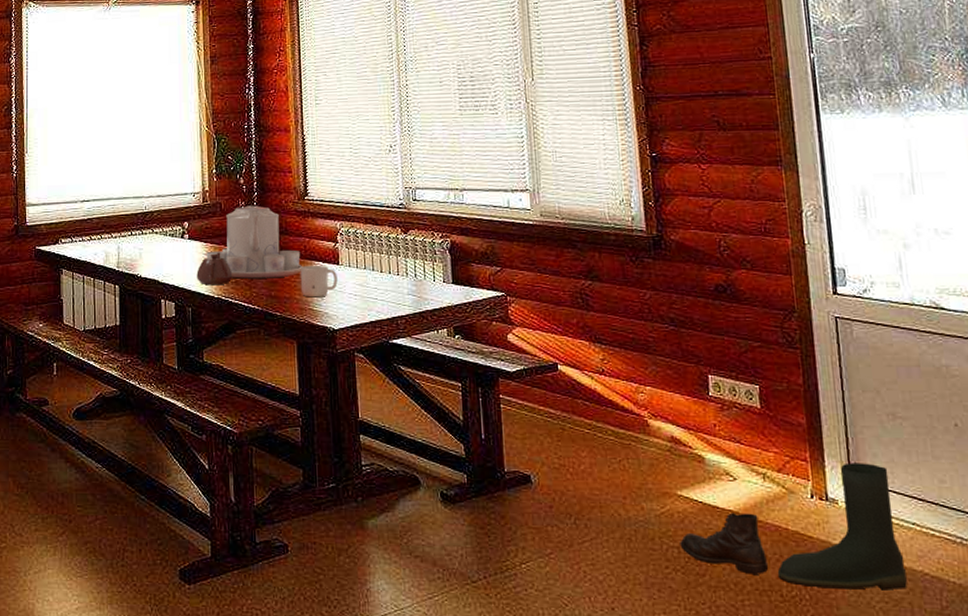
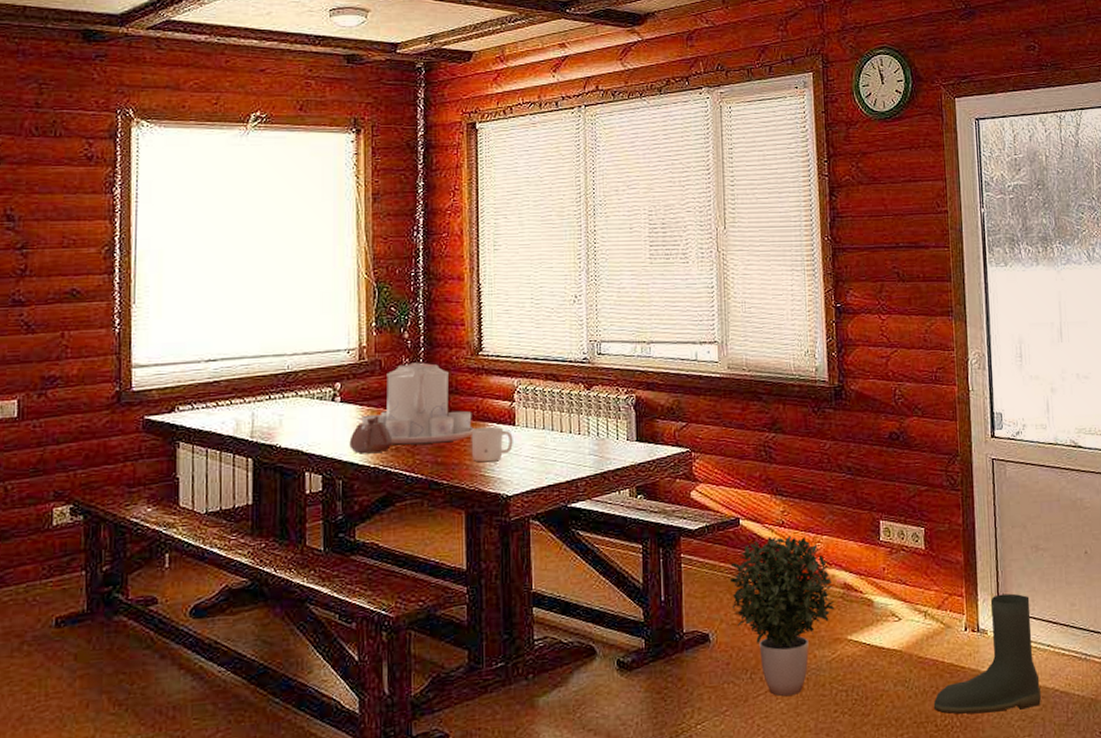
potted plant: none [549,384,663,547] -> present [729,535,836,697]
boot: present [680,512,769,574] -> none [848,650,926,709]

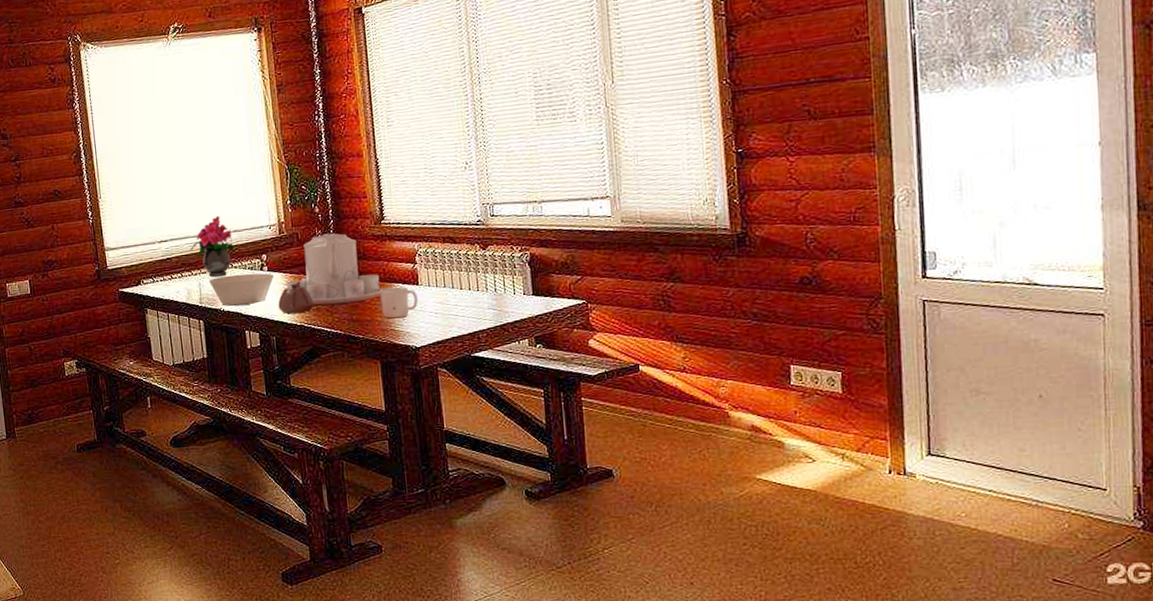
potted flower: none [243,334,303,407] -> present [188,215,235,278]
bowl: none [266,404,348,442] -> present [209,273,274,306]
potted plant: present [729,535,836,697] -> none [631,380,743,529]
boot: present [933,593,1041,714] -> none [852,437,980,554]

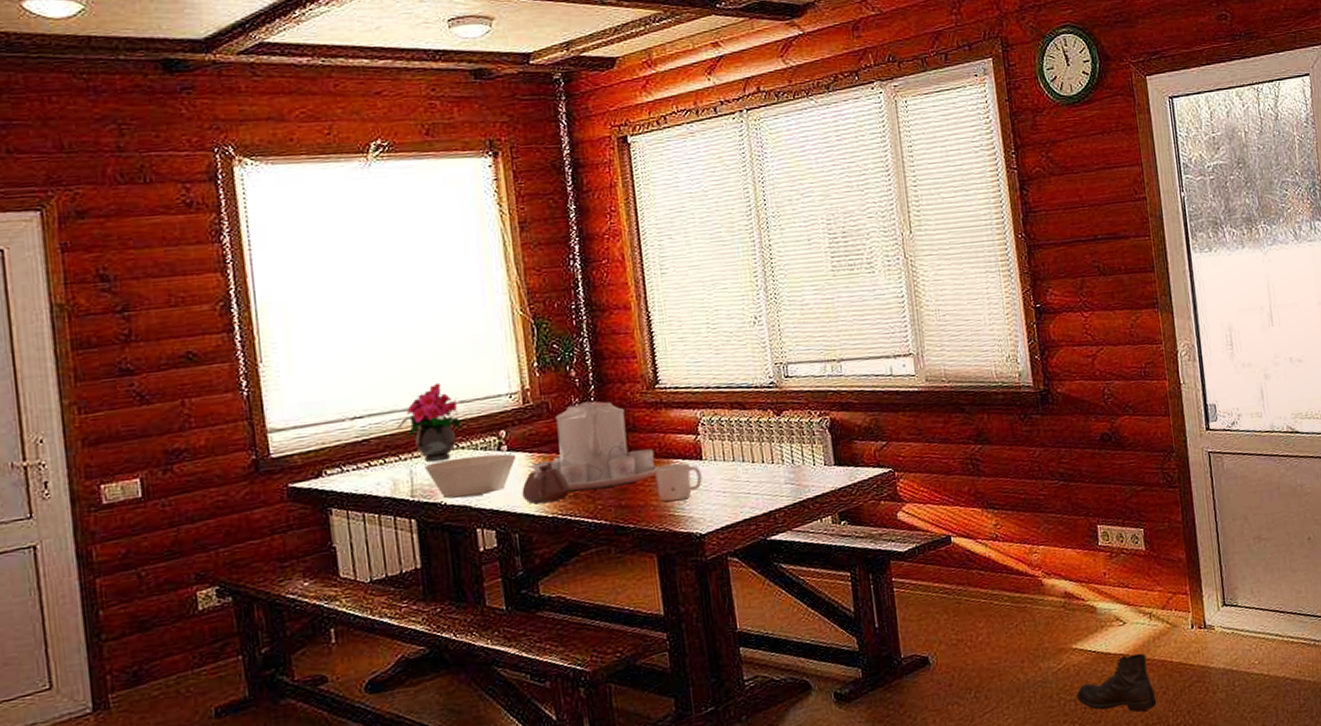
boot: none [758,490,844,546] -> present [1076,653,1157,712]

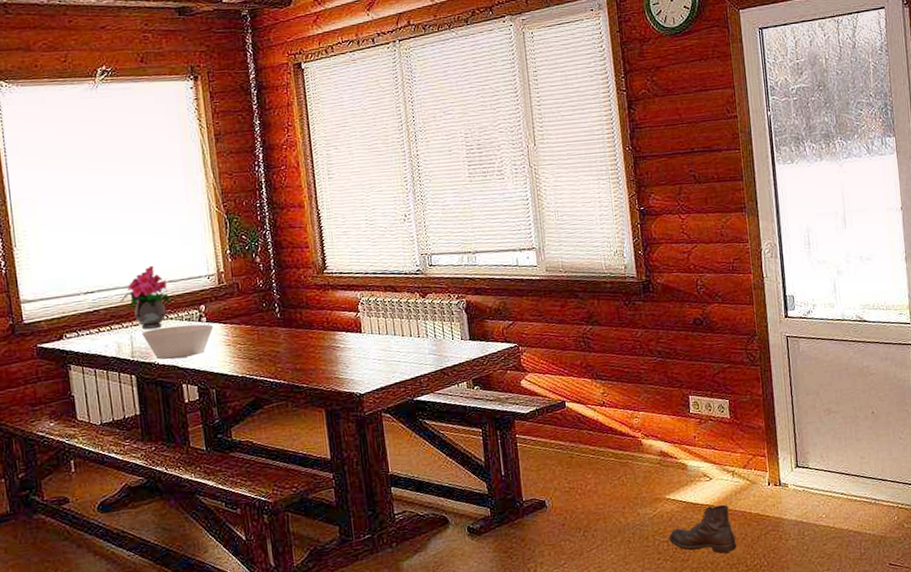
teapot: present [522,462,570,504] -> none [218,332,256,365]
tea set: present [532,401,658,492] -> none [226,283,326,357]
mug: present [654,463,702,502] -> none [323,335,362,367]

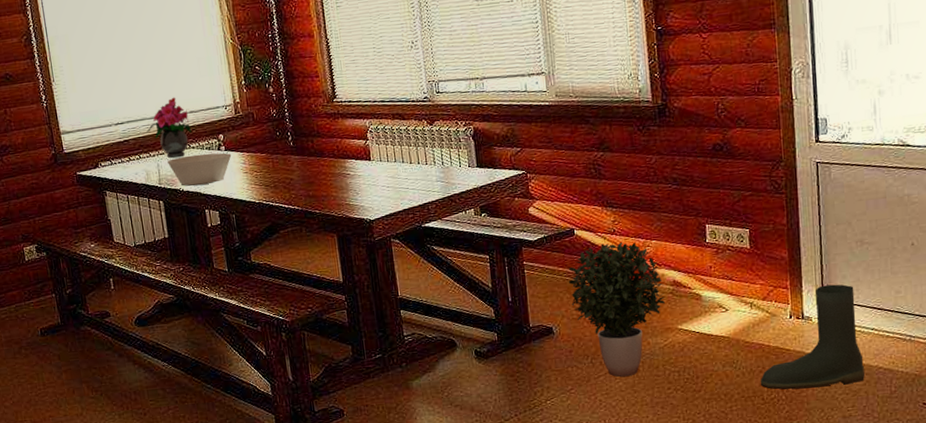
potted plant: none [560,413,654,549] -> present [568,241,666,377]
boot: present [668,504,737,554] -> none [680,336,753,386]
boot: none [743,451,837,556] -> present [760,284,865,389]

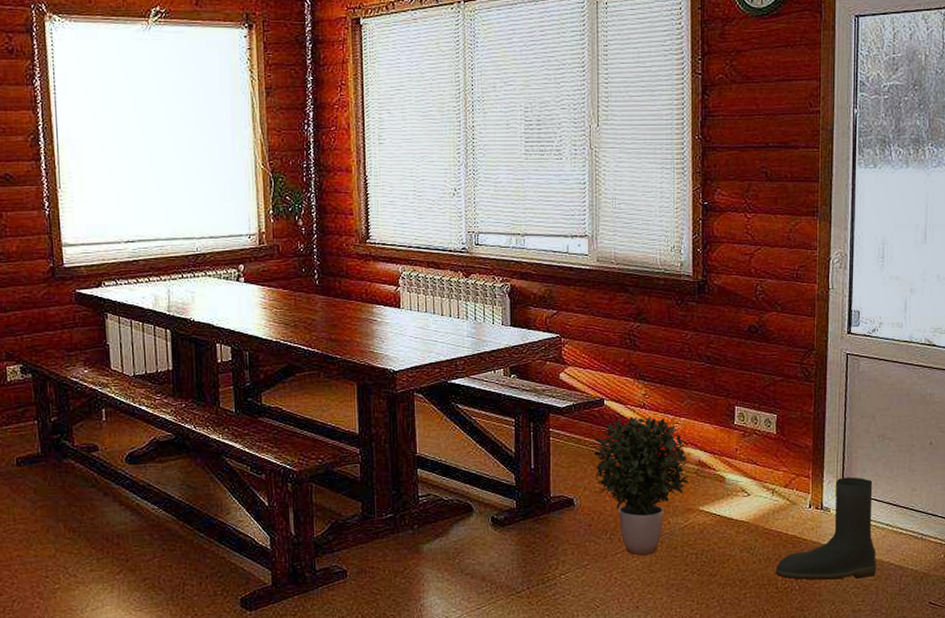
potted flower: present [145,97,192,159] -> none [158,219,210,285]
bowl: present [167,152,232,186] -> none [179,283,251,316]

